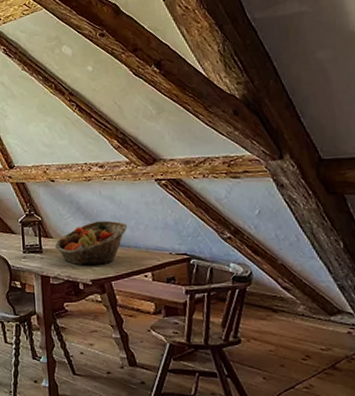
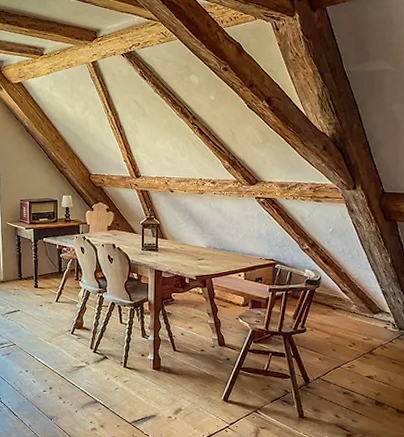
fruit basket: present [54,220,128,266] -> none [168,228,230,264]

